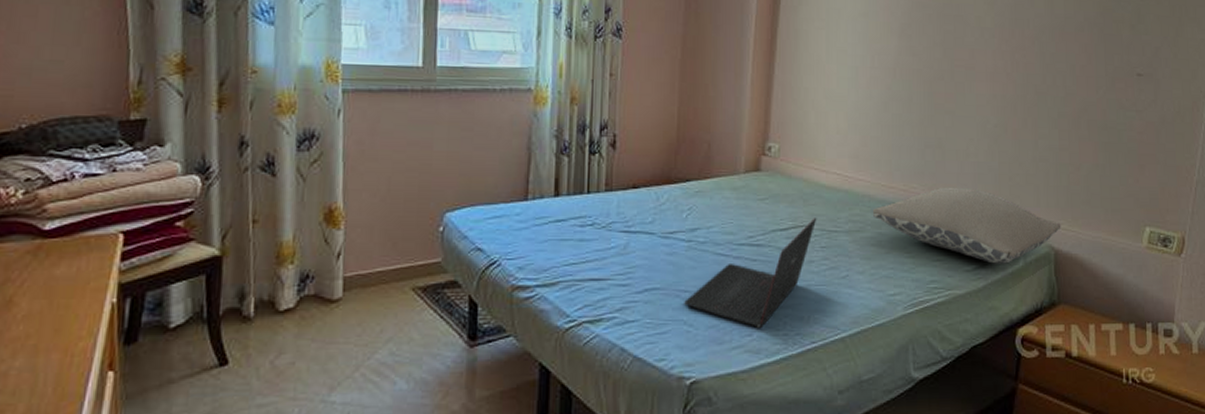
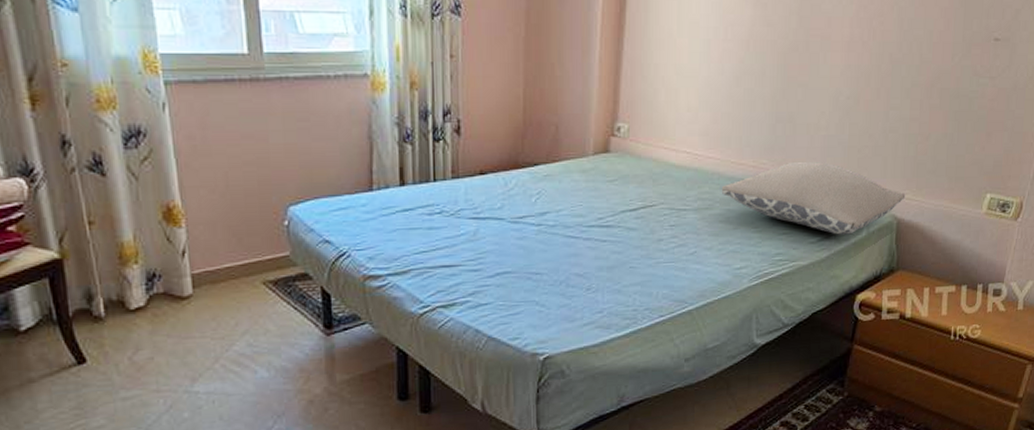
laptop: present [684,218,817,328] -> none [536,197,667,305]

